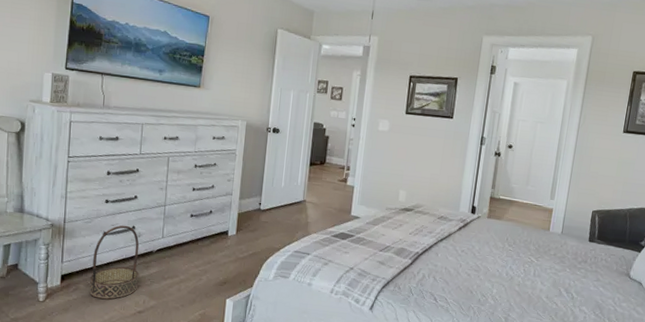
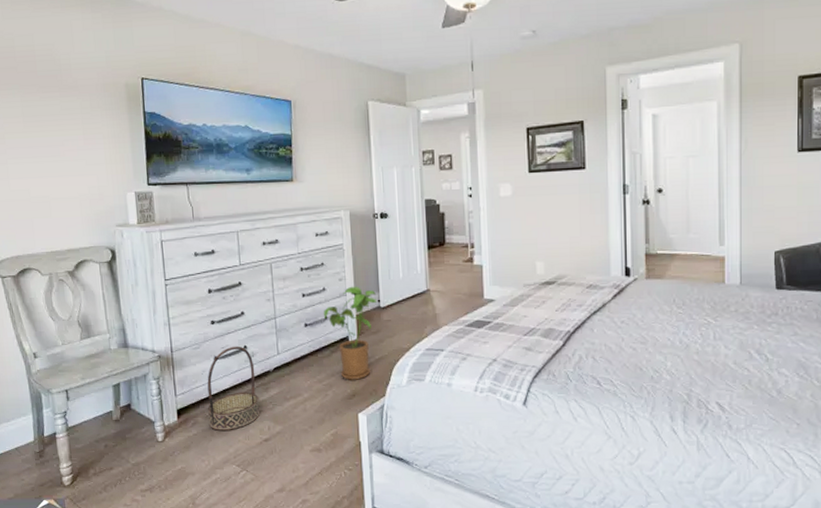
house plant: none [208,187,259,270] -> present [323,286,377,380]

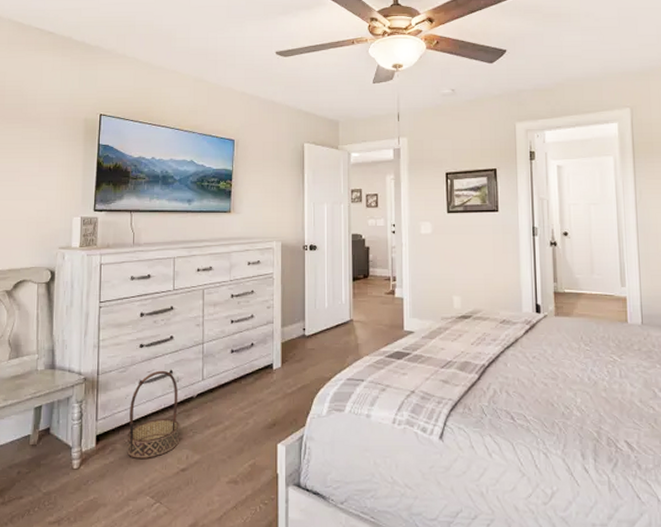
house plant: present [323,286,377,380] -> none [249,314,303,409]

